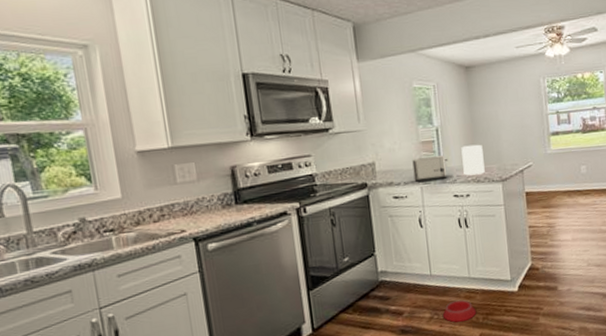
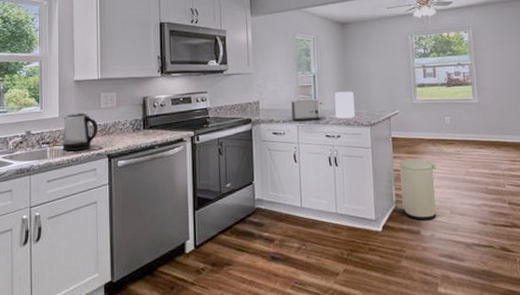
kettle: none [128,190,177,239] -> present [62,113,98,152]
pet bowl: present [442,299,477,323] -> none [310,233,342,255]
pedal bin: none [531,213,574,277] -> present [395,159,437,221]

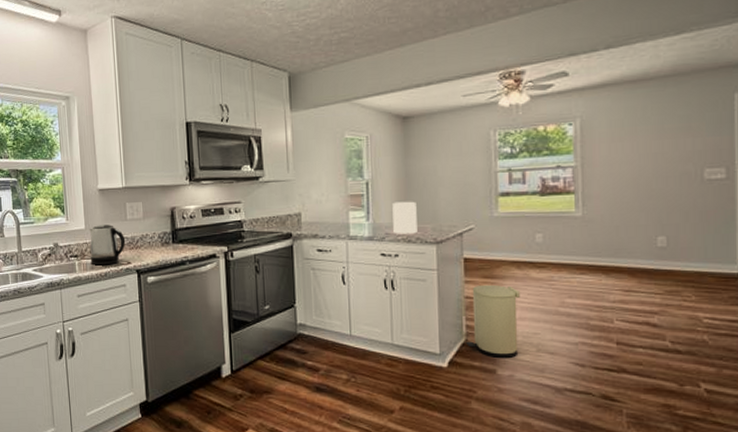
toaster: present [291,98,323,122] -> none [339,210,377,238]

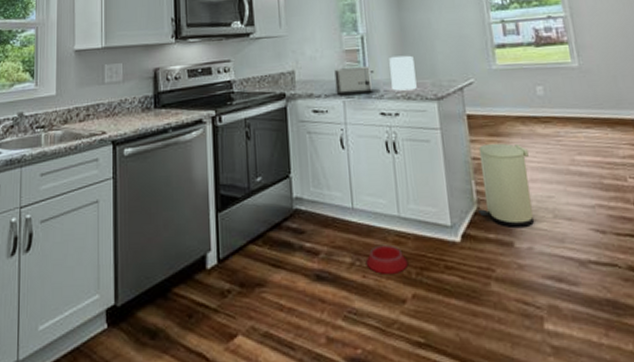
kettle: present [89,225,126,266] -> none [59,89,101,138]
toaster: none [339,210,377,238] -> present [334,65,375,96]
pet bowl: none [360,366,398,390] -> present [365,244,409,274]

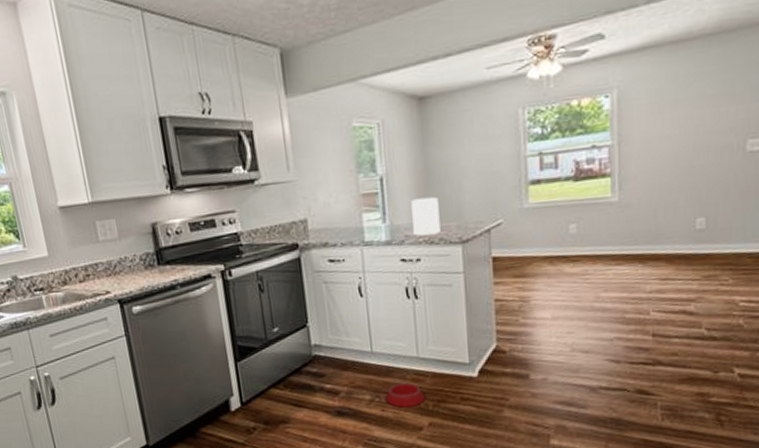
toaster: present [334,65,375,96] -> none [351,210,395,244]
pedal bin: present [477,143,534,229] -> none [496,284,553,362]

